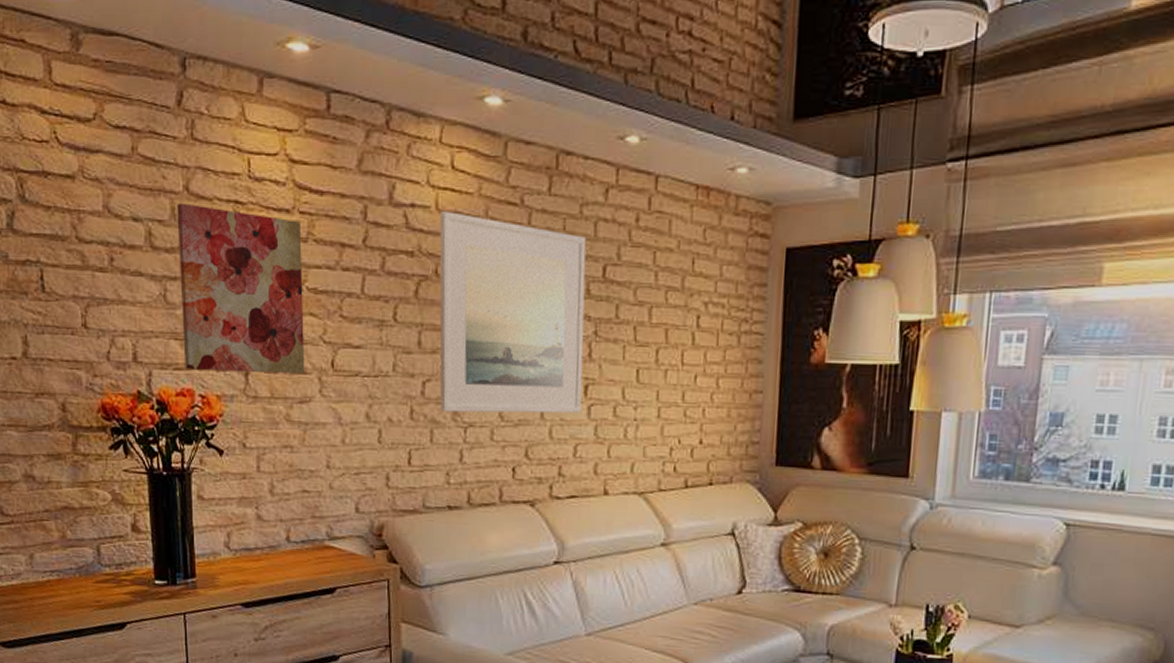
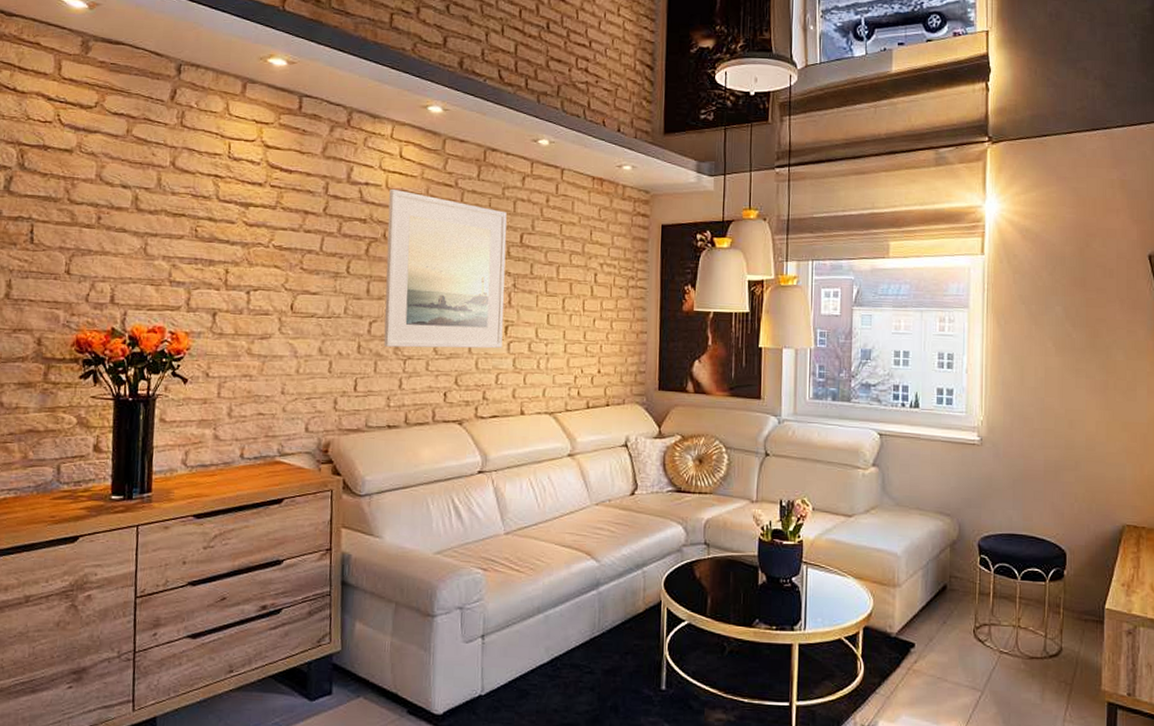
wall art: present [177,203,305,374] -> none [158,175,271,315]

